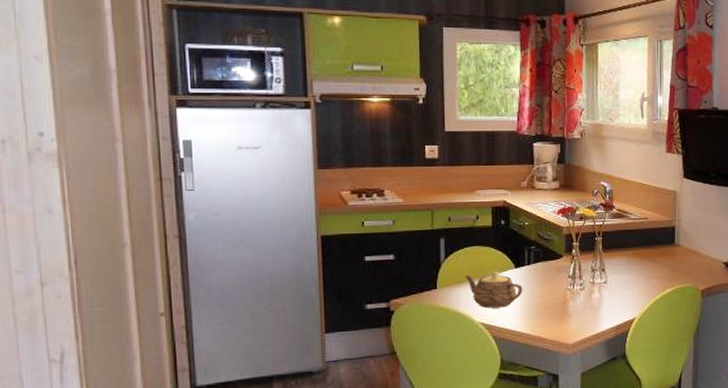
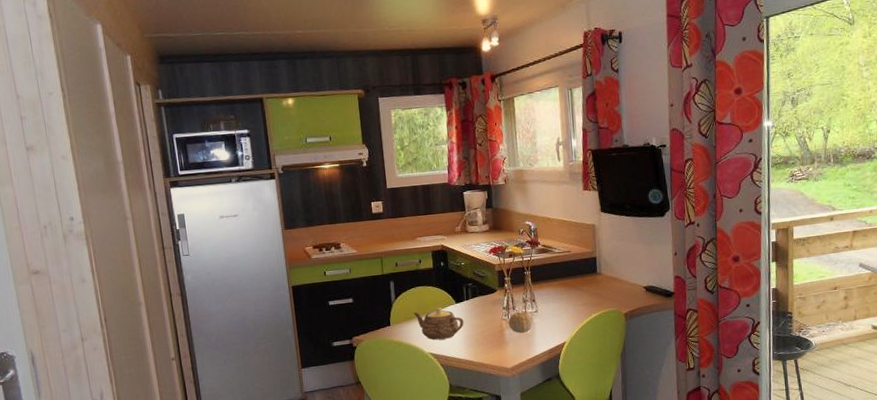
fruit: none [573,281,600,306] -> present [508,311,533,333]

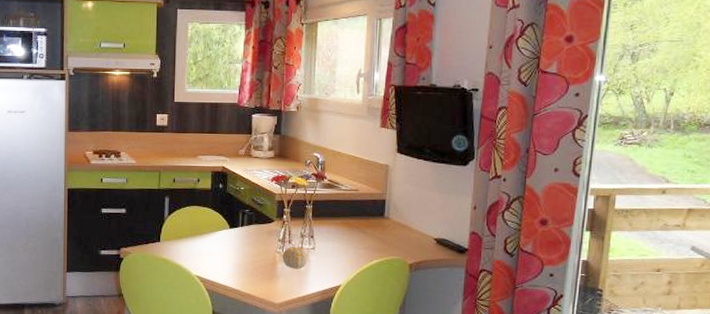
teapot: present [413,307,464,340] -> none [184,230,236,264]

